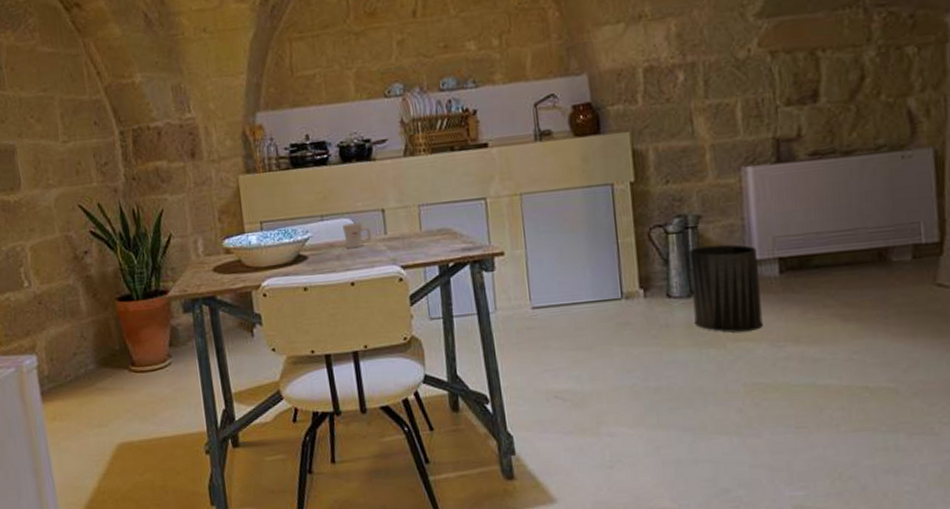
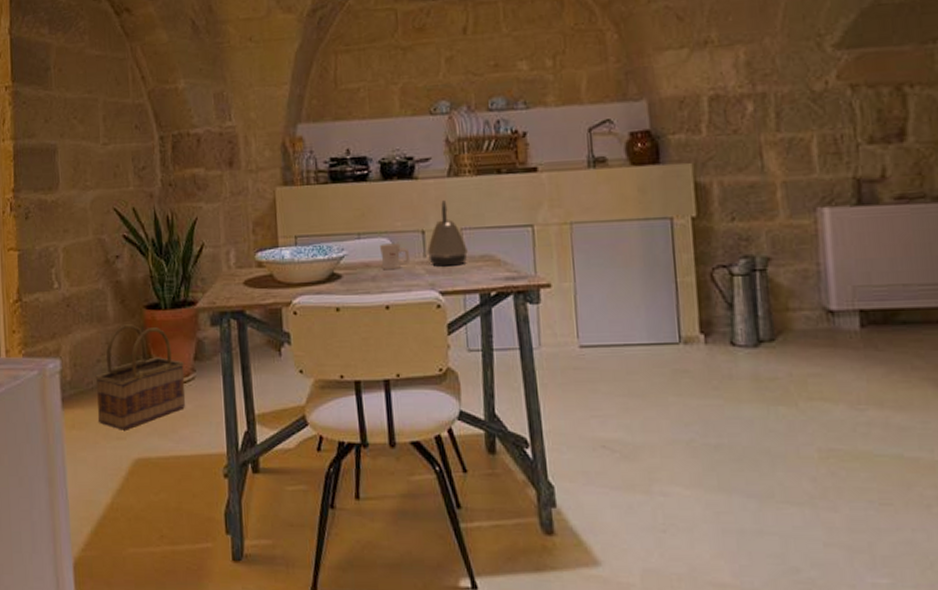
basket: none [73,316,165,418] -> present [95,324,186,430]
kettle: none [387,179,426,242] -> present [426,200,468,266]
trash can: present [689,244,763,333] -> none [757,291,841,390]

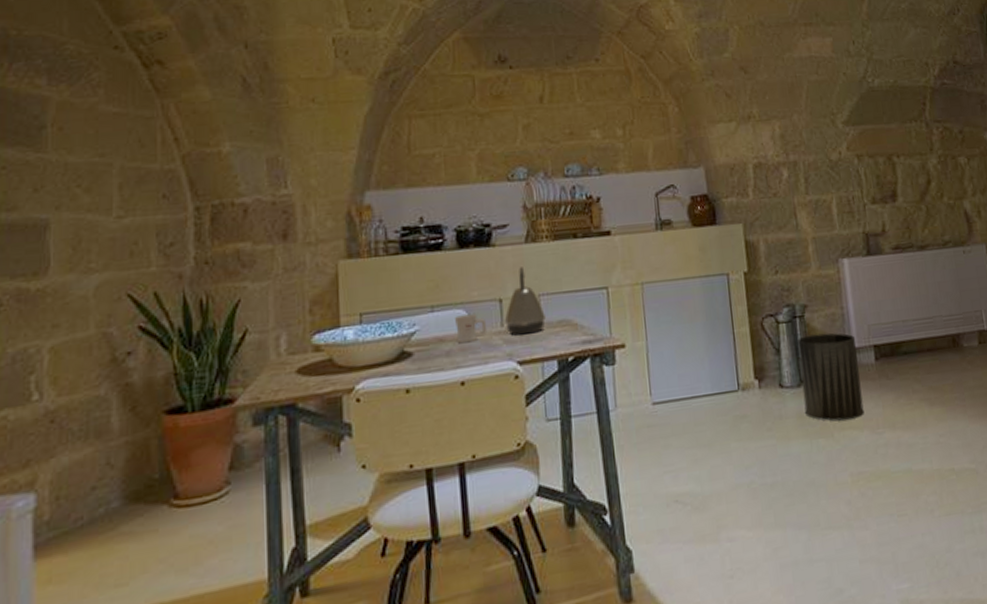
basket: present [95,324,186,430] -> none [87,435,217,574]
trash can: none [757,291,841,390] -> present [798,333,864,422]

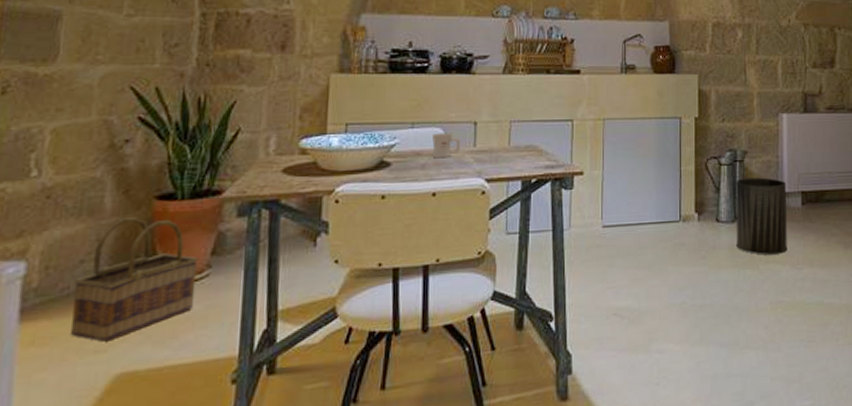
basket: none [87,435,217,574] -> present [71,217,199,342]
kettle: present [504,267,546,335] -> none [477,95,514,156]

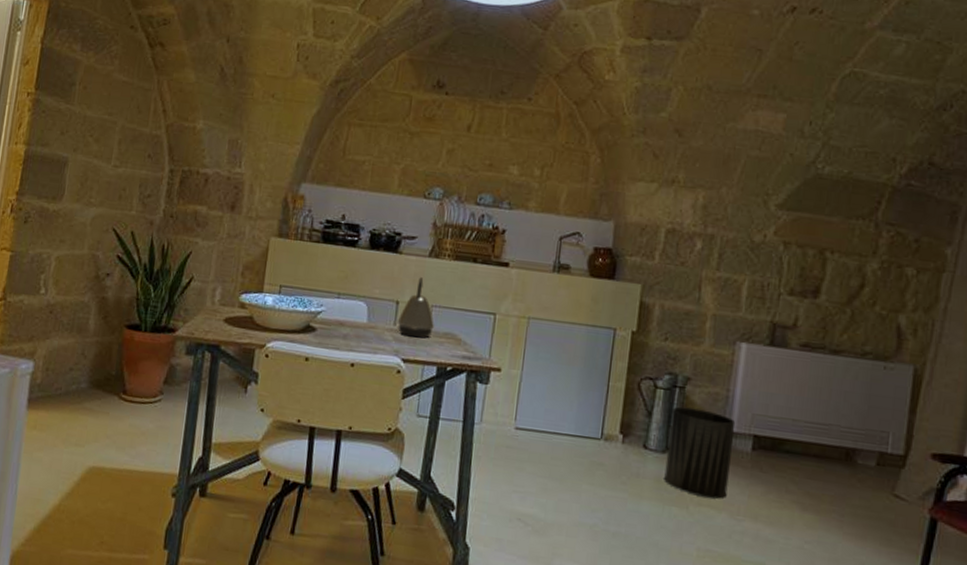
basket: present [71,217,199,342] -> none [61,339,155,439]
mug: present [431,133,461,159] -> none [354,306,382,332]
kettle: none [477,95,514,156] -> present [397,277,434,338]

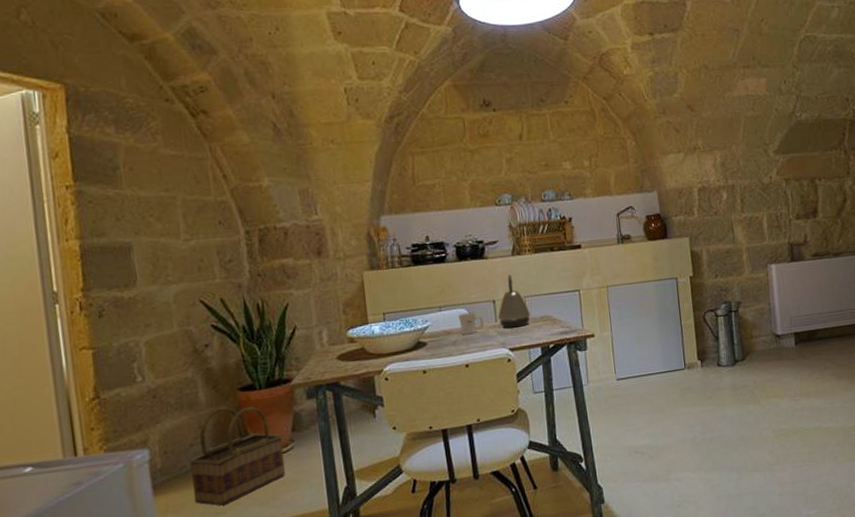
basket: none [61,339,155,439] -> present [189,406,286,506]
mug: none [354,306,382,332] -> present [457,312,485,335]
trash can: present [664,406,736,499] -> none [733,323,785,392]

